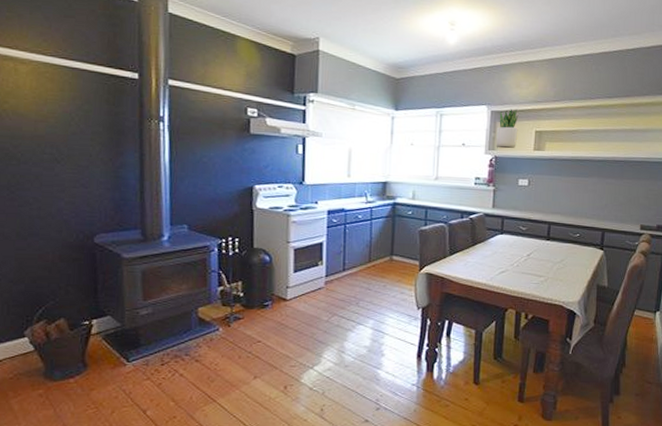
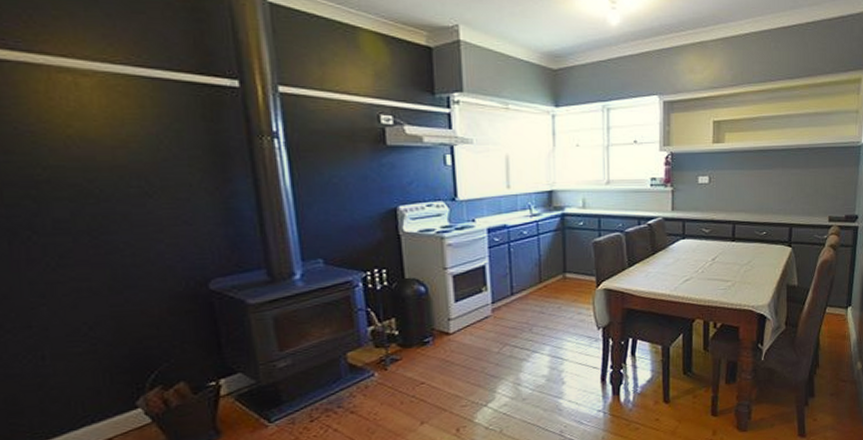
planter: present [496,108,518,149] -> none [671,97,695,143]

